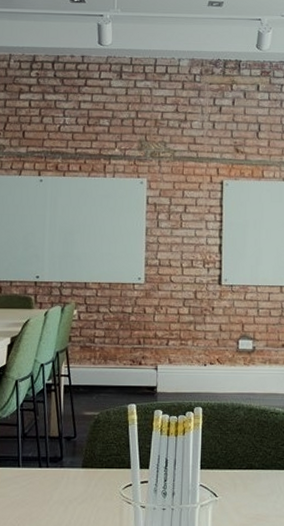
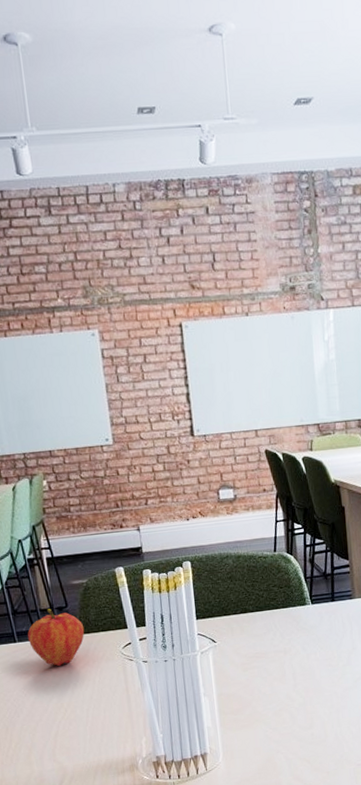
fruit: none [31,437,89,499] -> present [27,609,85,667]

